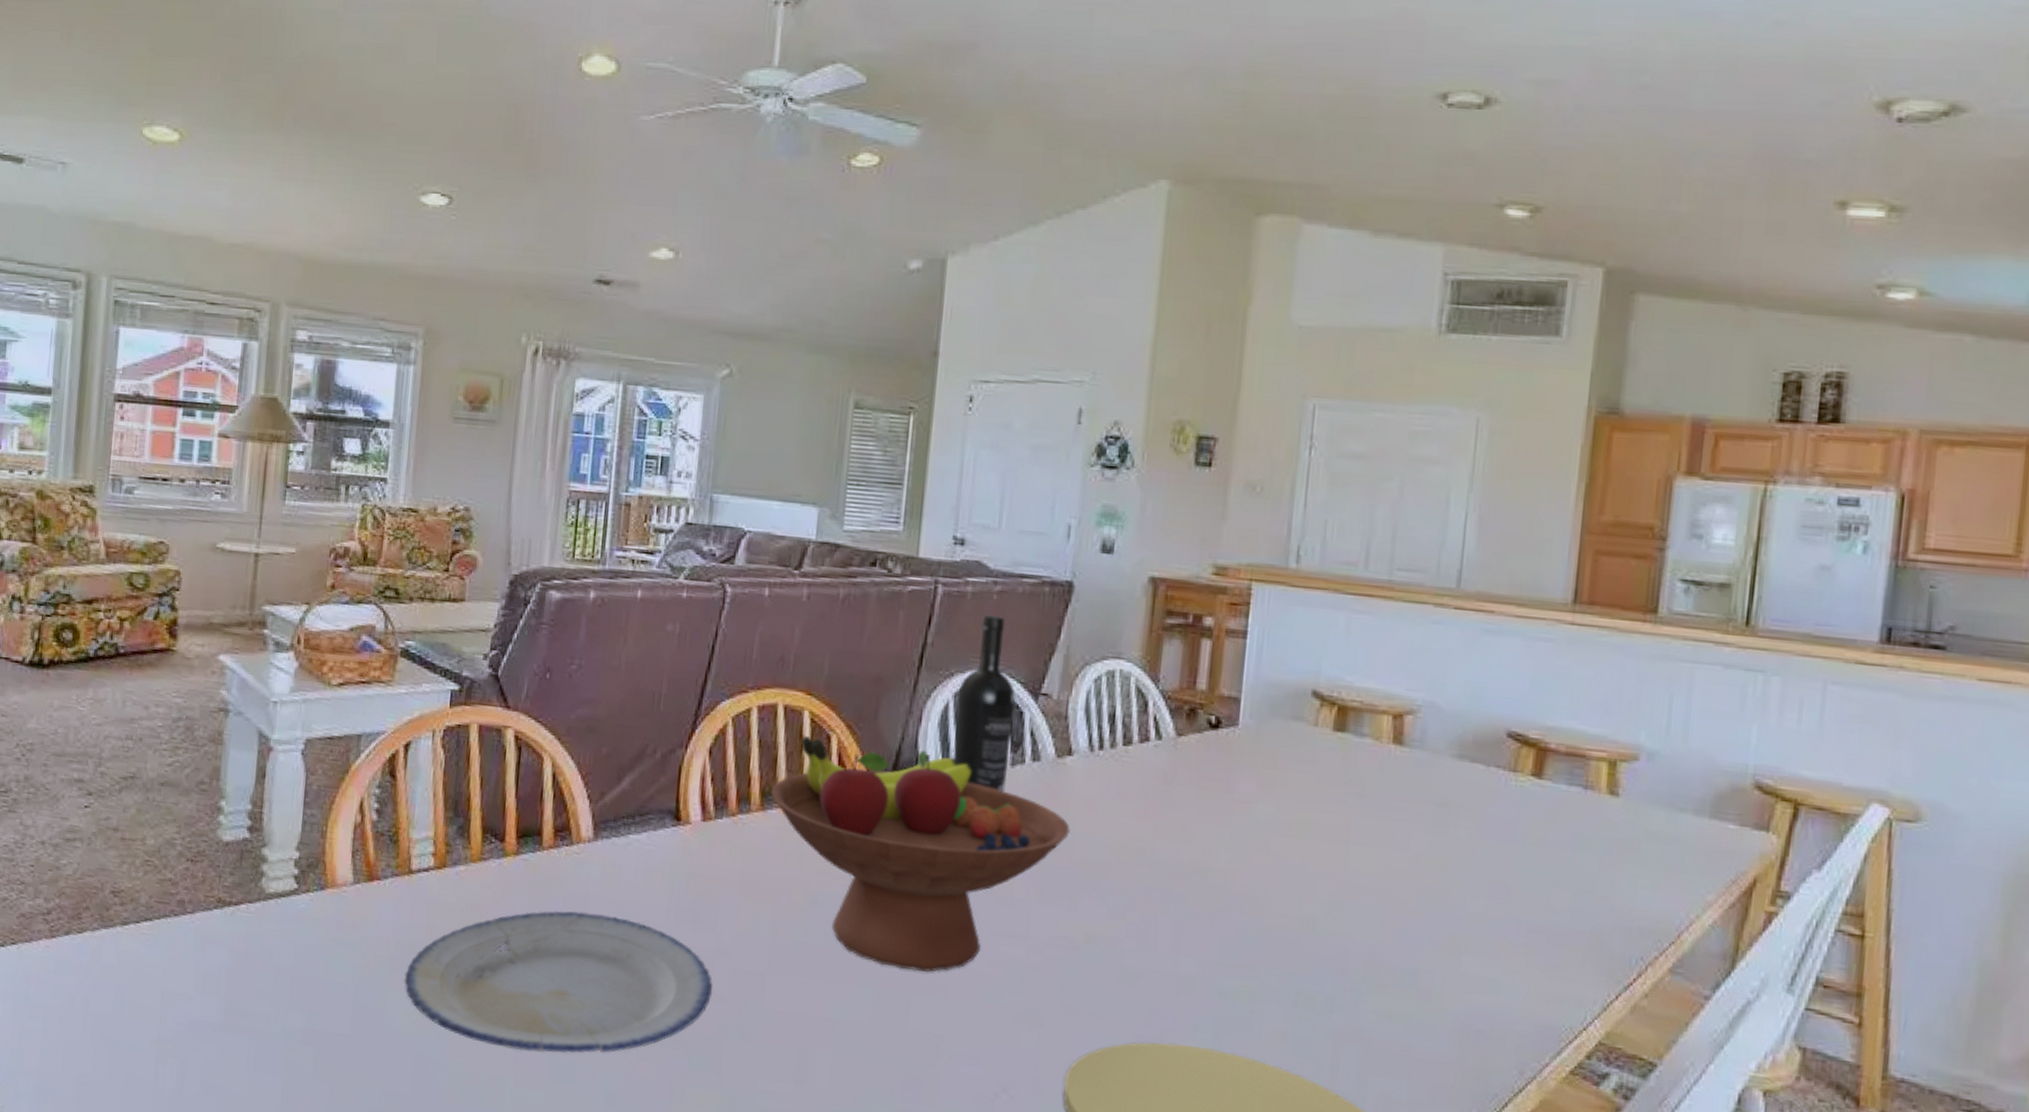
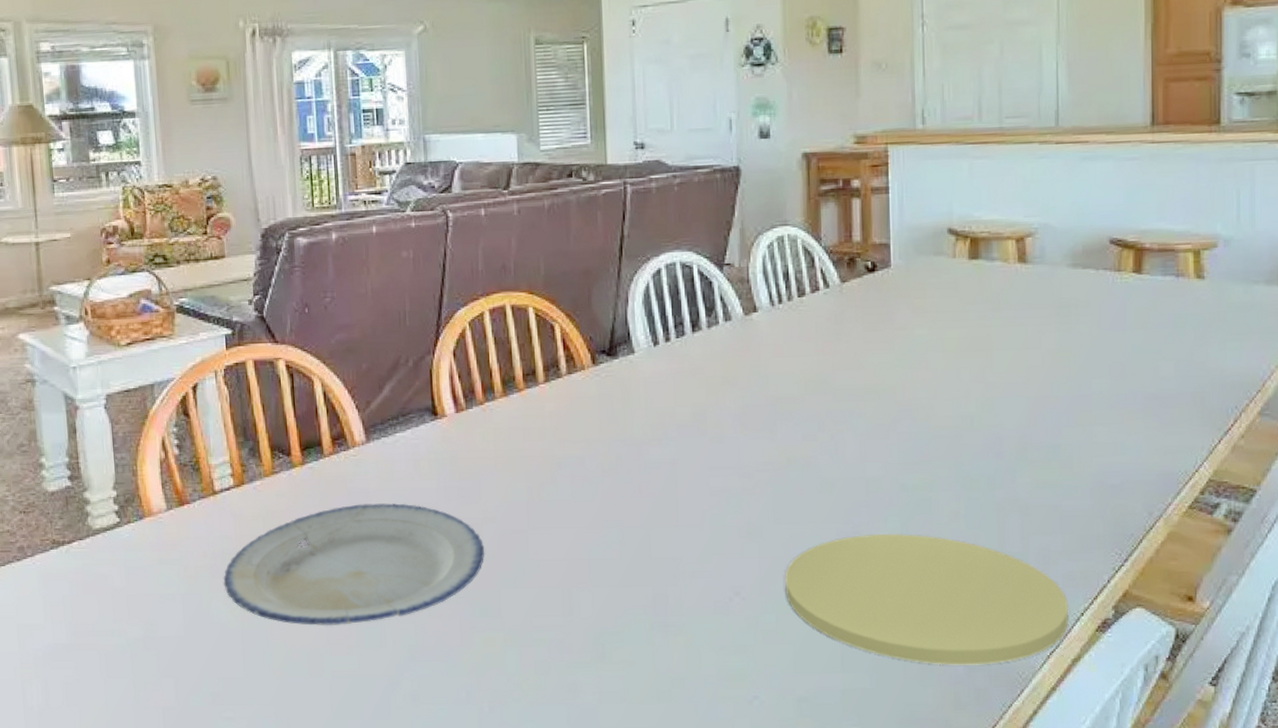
fruit bowl: present [771,735,1070,972] -> none [511,325,763,509]
wine bottle: present [952,615,1016,792] -> none [655,203,706,351]

